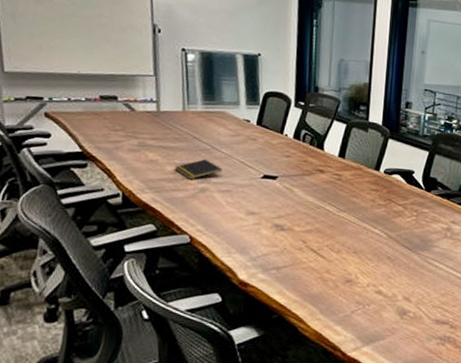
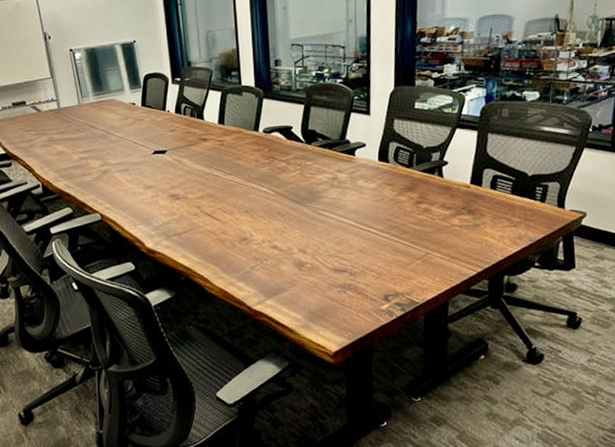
notepad: present [175,159,222,180] -> none [79,144,118,164]

